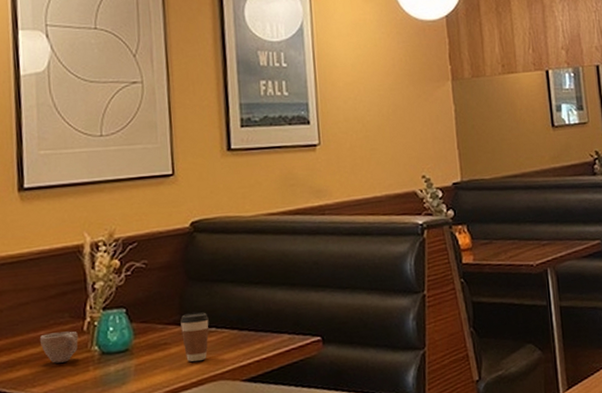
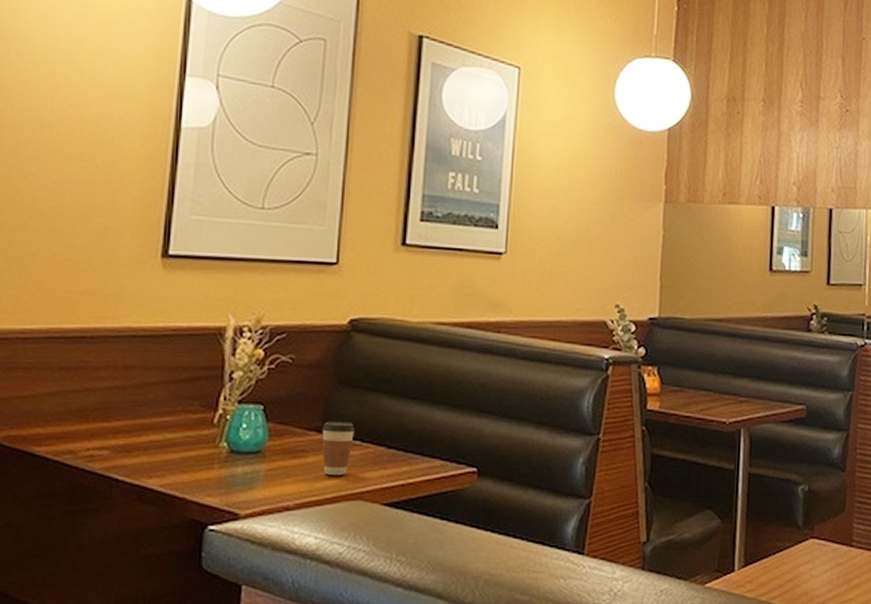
cup: present [39,331,78,364] -> none [163,420,207,455]

